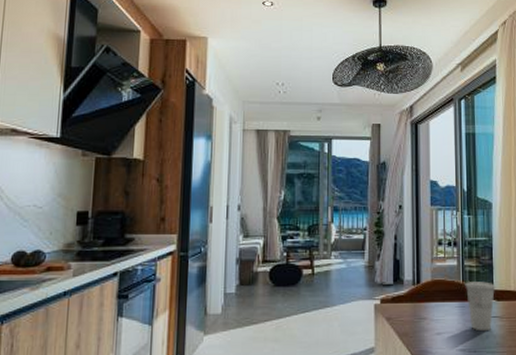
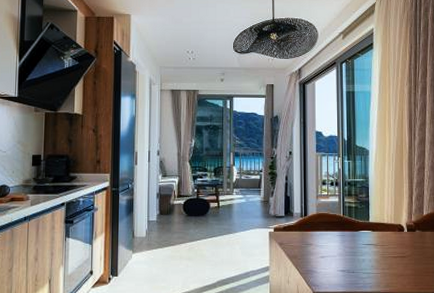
cup: present [465,281,496,332] -> none [345,215,372,256]

